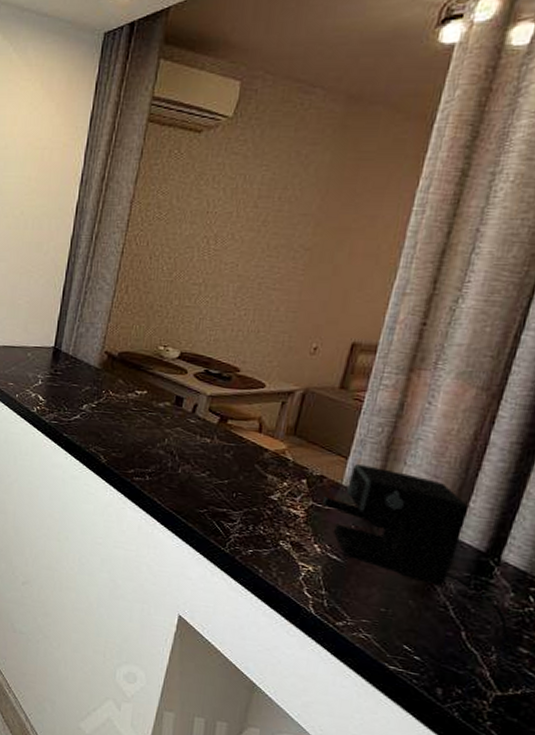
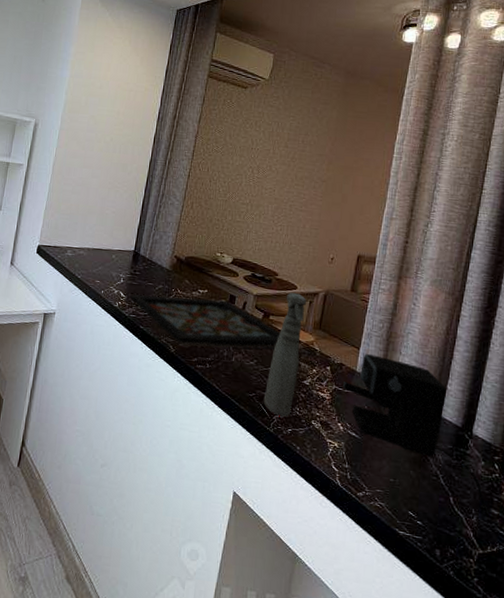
decorative tray: none [51,397,241,458] -> present [130,293,281,348]
spray bottle: none [217,392,279,537] -> present [263,293,307,418]

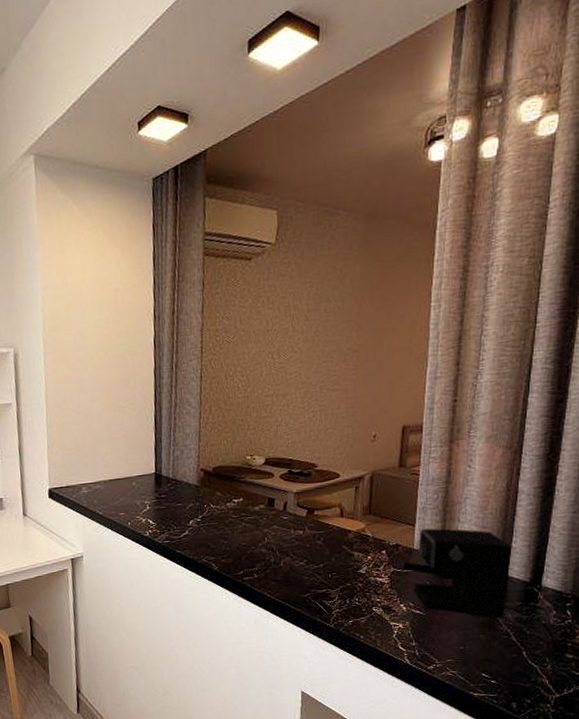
decorative tray: present [130,293,281,348] -> none [160,505,328,561]
spray bottle: present [263,293,307,418] -> none [319,481,353,611]

